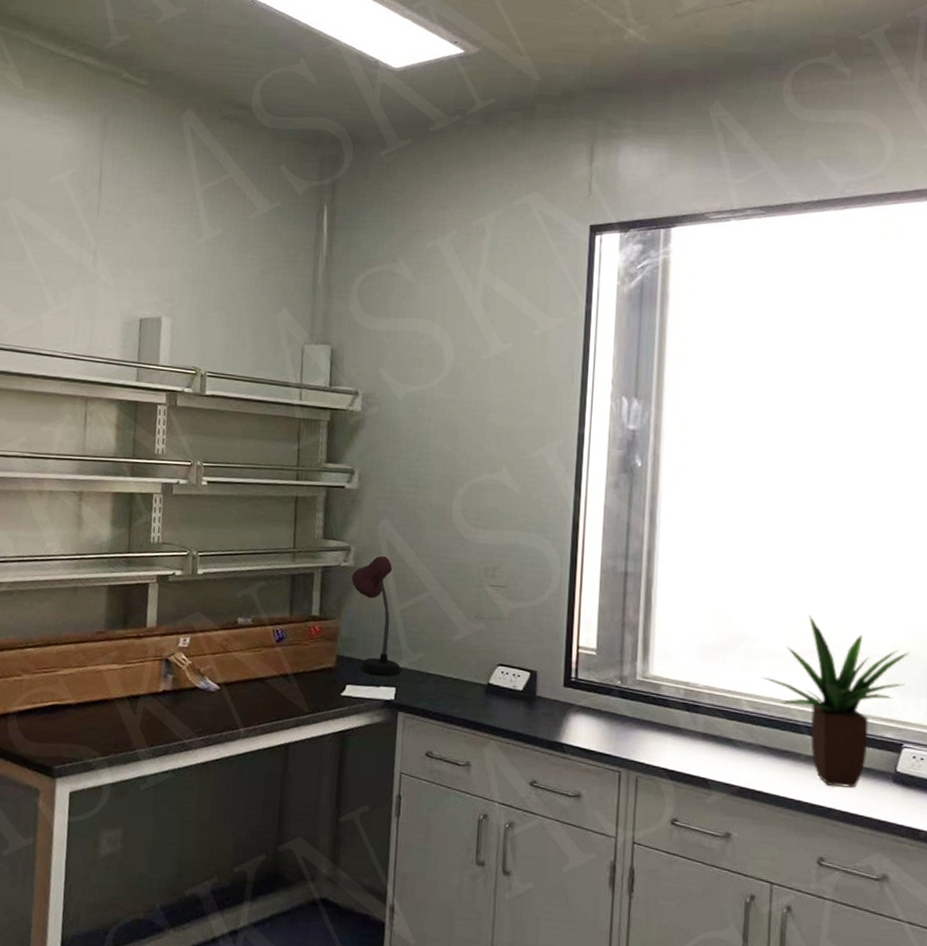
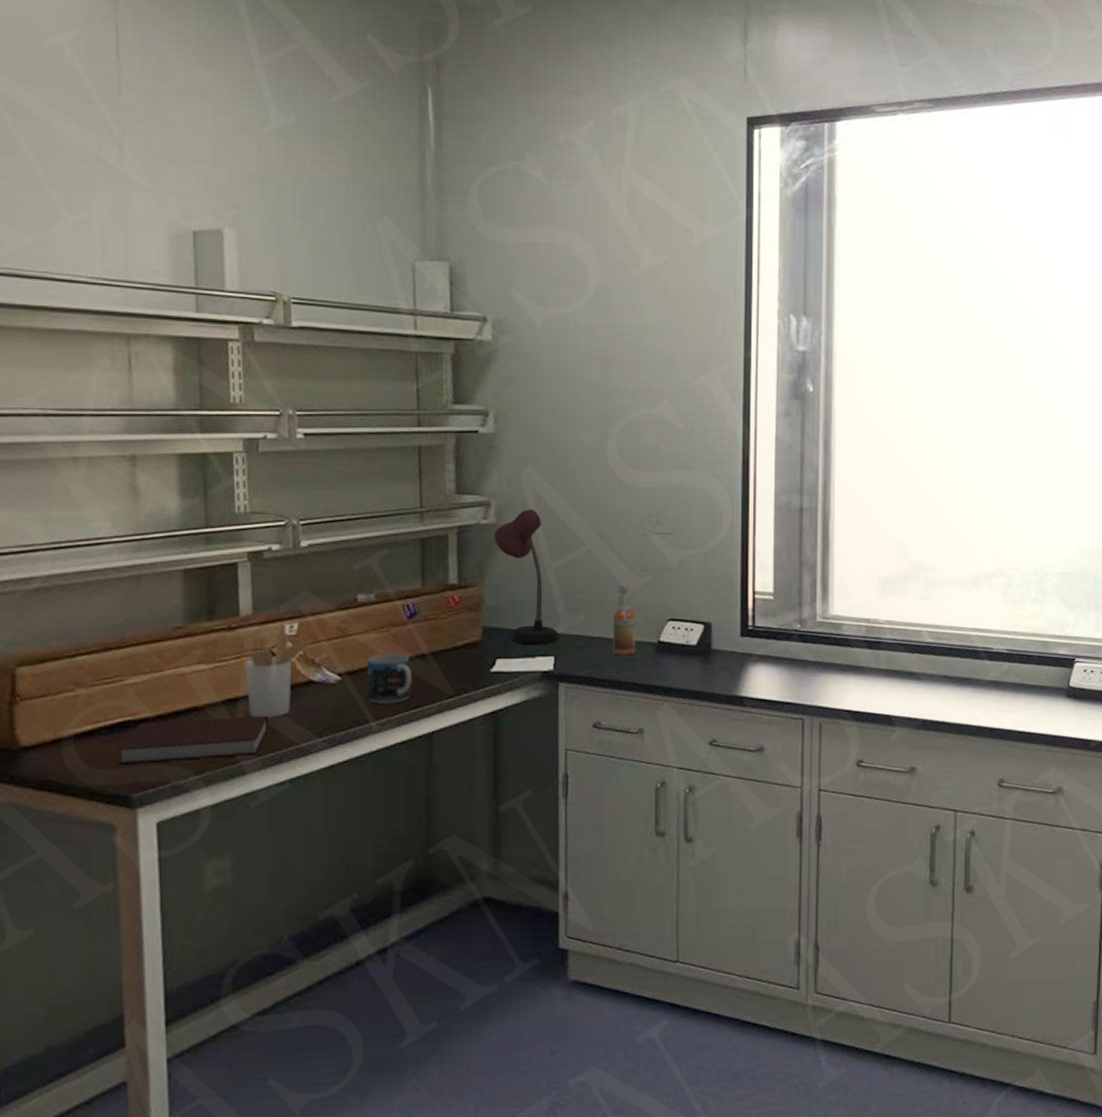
notebook: none [47,707,161,745] -> present [119,715,269,764]
utensil holder: none [146,643,201,715] -> present [245,632,314,718]
mug: none [239,670,276,715] -> present [367,653,412,704]
spray bottle: none [447,627,469,694] -> present [613,582,636,655]
potted plant: present [761,615,910,788] -> none [941,539,1080,708]

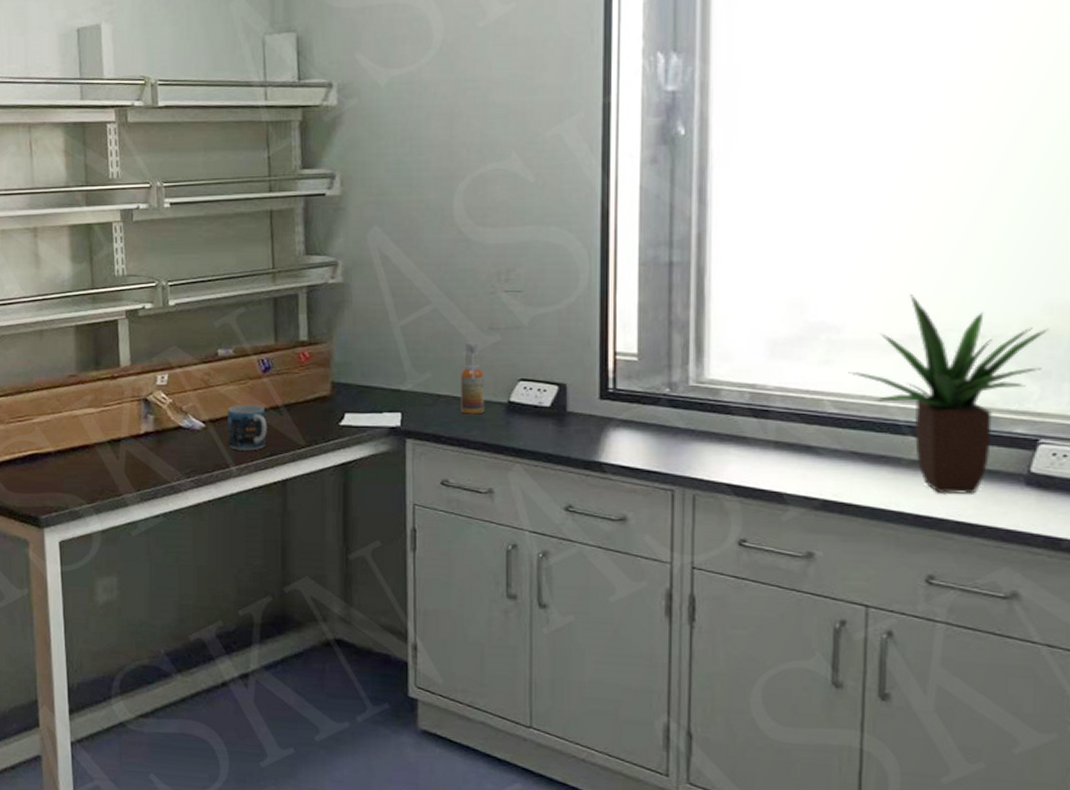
notebook: present [119,715,269,764] -> none [30,455,145,491]
utensil holder: present [245,632,314,718] -> none [125,382,182,458]
desk lamp: present [494,509,561,646] -> none [342,268,407,402]
potted plant: none [941,539,1080,708] -> present [848,295,1048,494]

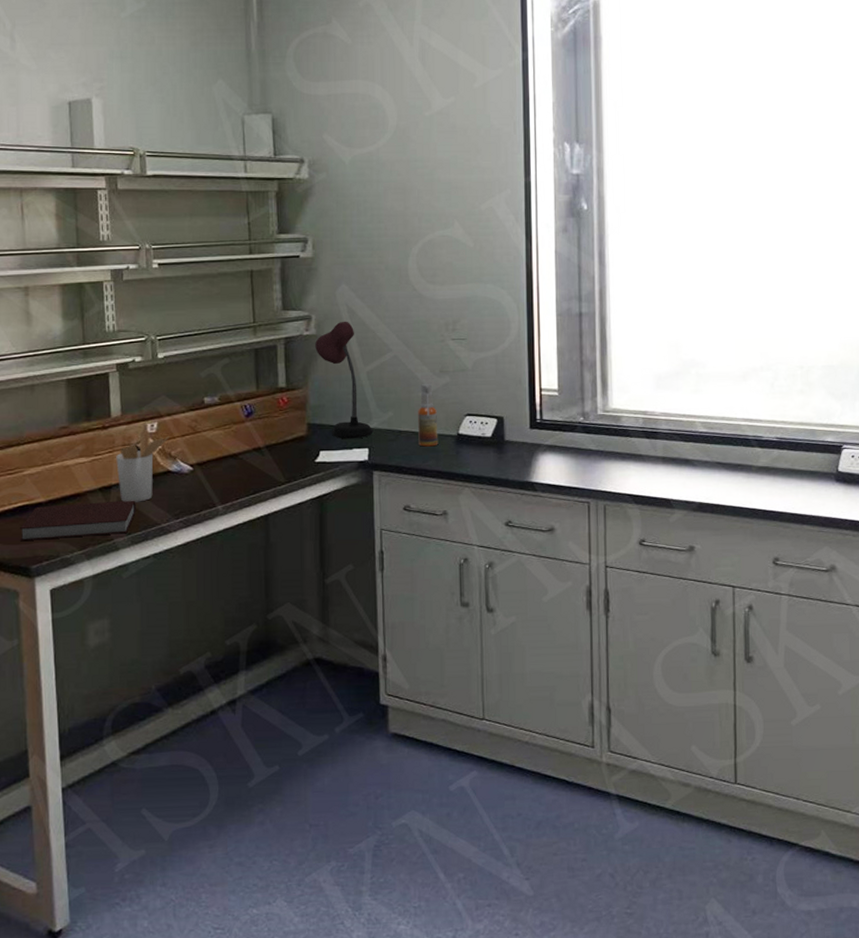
notebook: none [30,455,145,491] -> present [20,500,136,541]
utensil holder: none [125,382,182,458] -> present [116,430,170,502]
mug: present [228,404,267,451] -> none [214,447,250,490]
desk lamp: none [342,268,407,402] -> present [315,321,373,439]
potted plant: present [848,295,1048,494] -> none [712,336,844,492]

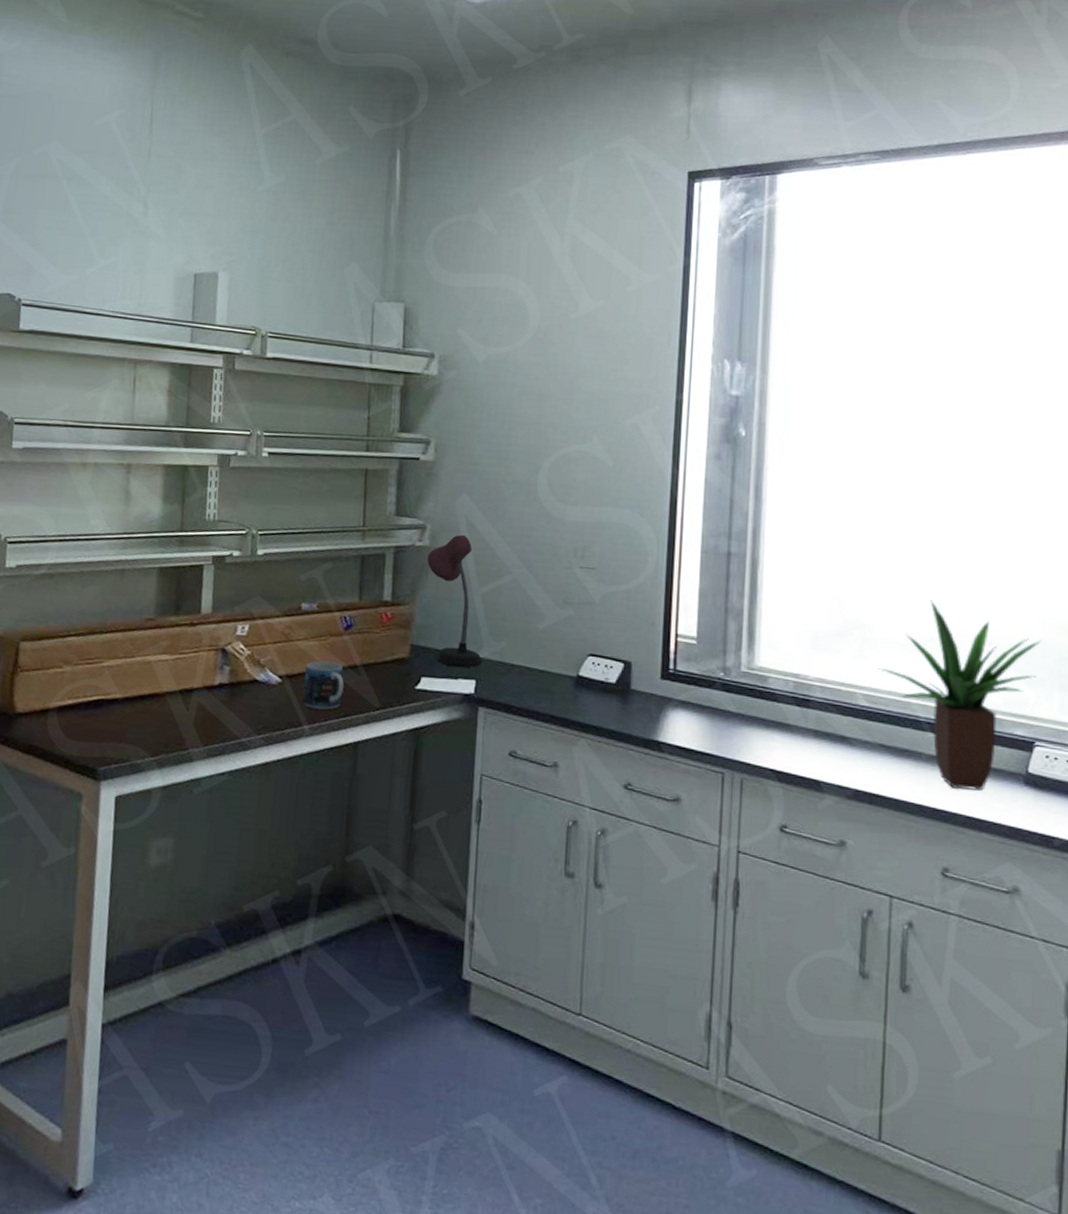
notebook: present [20,500,136,541] -> none [91,702,217,744]
utensil holder: present [116,430,170,502] -> none [200,631,261,711]
mug: none [214,447,250,490] -> present [303,661,344,710]
spray bottle: present [418,383,439,447] -> none [532,613,556,687]
potted plant: none [712,336,844,492] -> present [878,600,1041,791]

